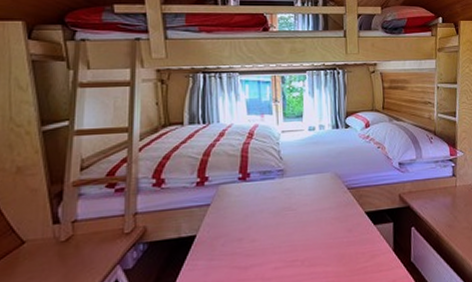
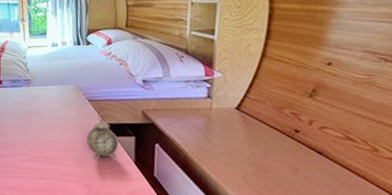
alarm clock: none [346,202,378,254] -> present [86,114,119,160]

